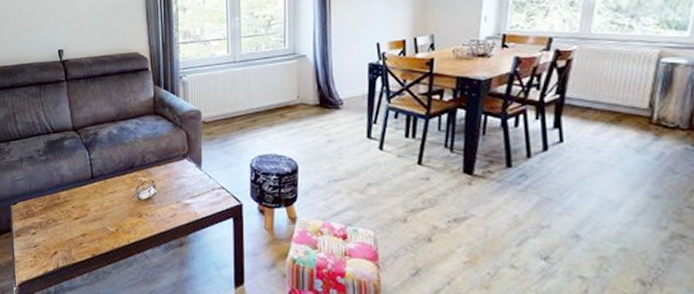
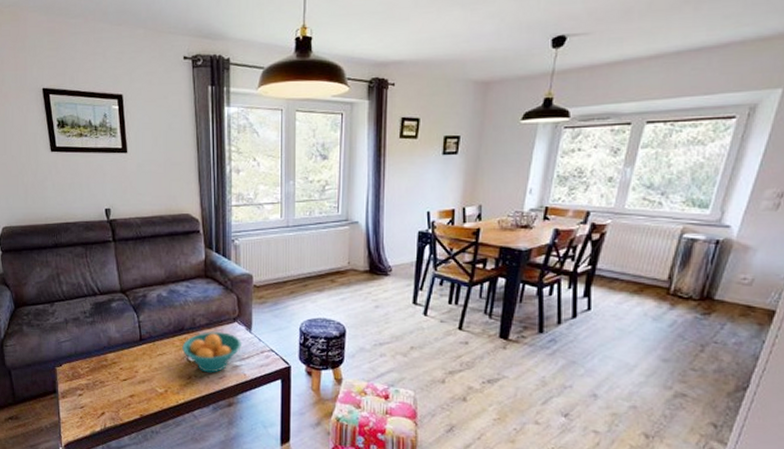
fruit bowl: none [133,169,192,211] -> present [182,332,242,373]

